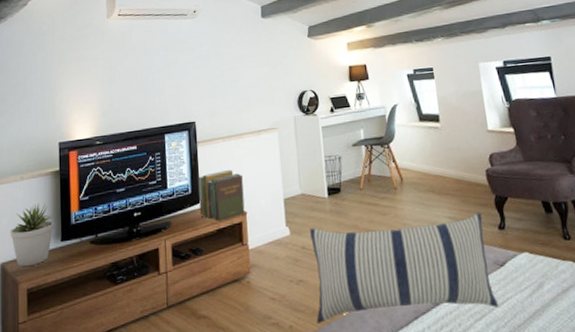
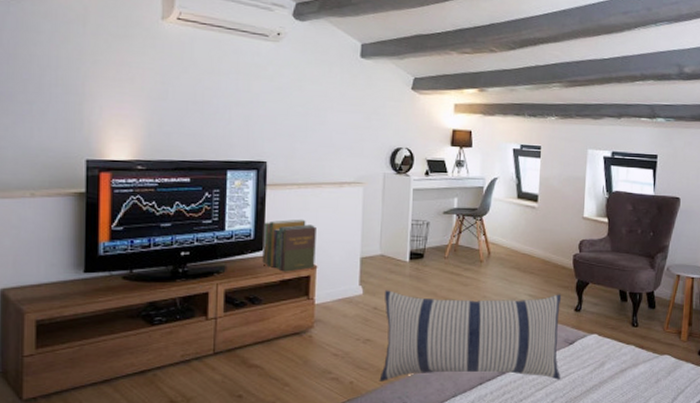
potted plant: present [10,203,54,267] -> none [14,227,75,296]

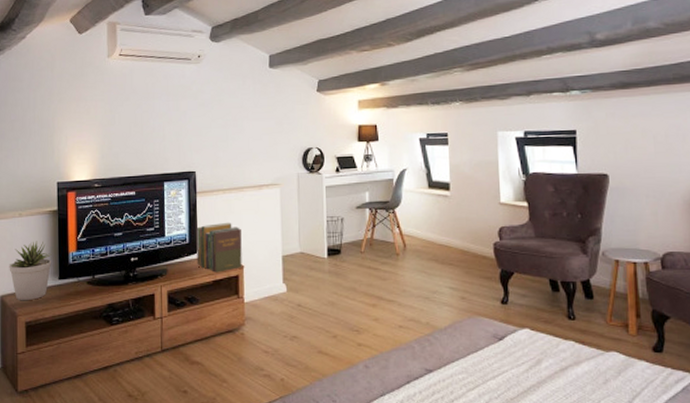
potted plant: none [14,227,75,296] -> present [9,241,52,301]
pillow: present [379,290,562,381] -> none [307,286,493,379]

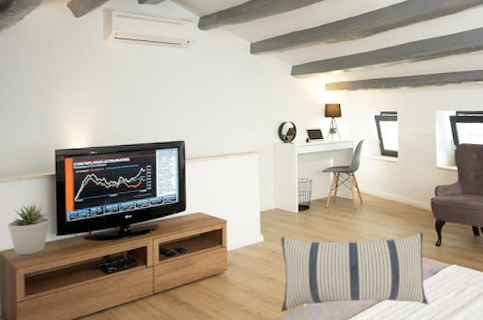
books: present [196,222,242,273] -> none [185,184,226,227]
pillow: none [307,286,493,379] -> present [281,232,428,312]

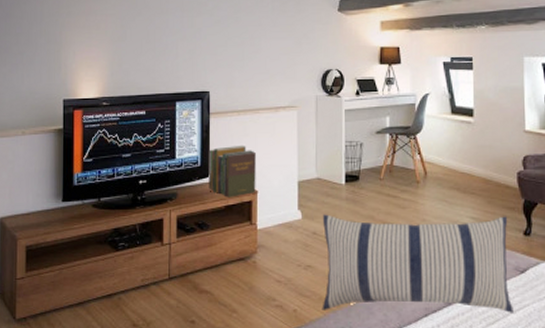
potted plant: present [8,202,50,256] -> none [10,161,56,224]
books: none [185,184,226,227] -> present [208,145,256,198]

